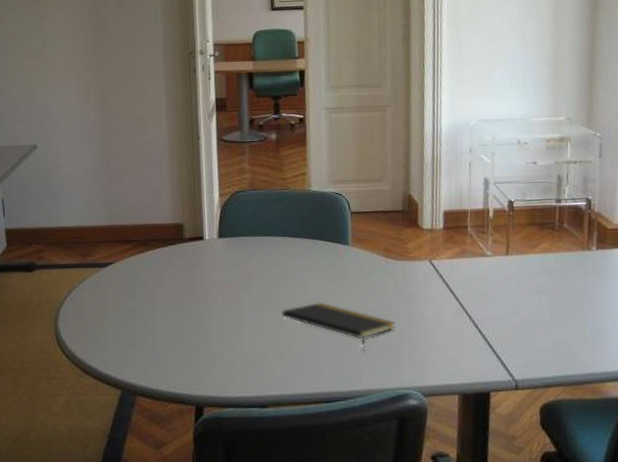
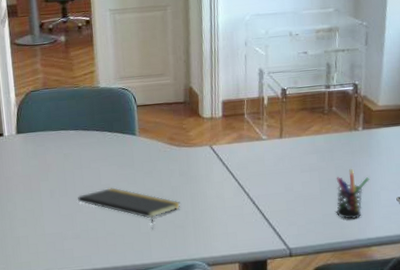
pen holder: none [567,292,604,350] -> present [336,168,370,220]

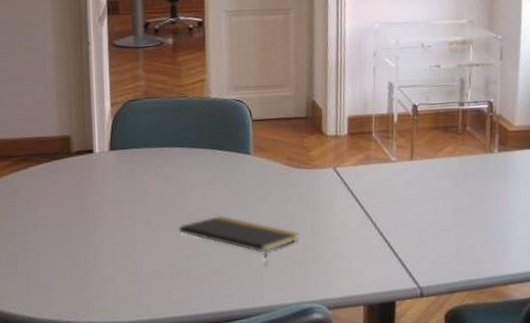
pen holder: present [336,168,370,220] -> none [471,195,506,253]

